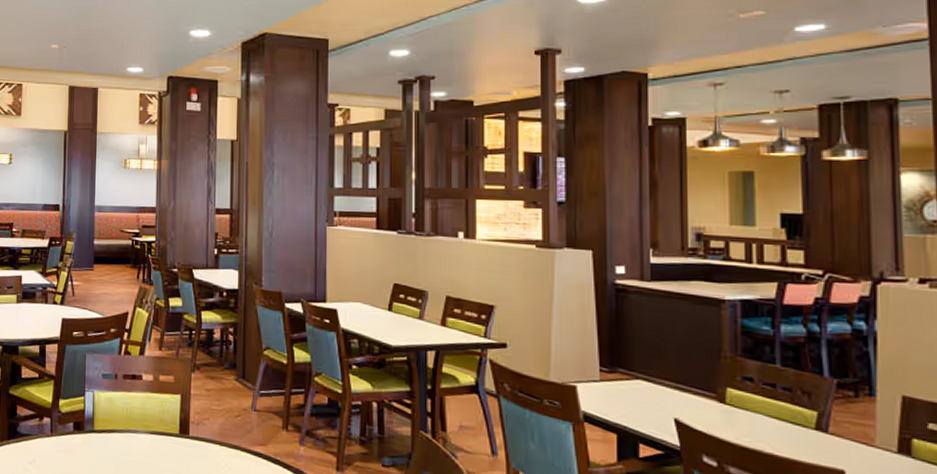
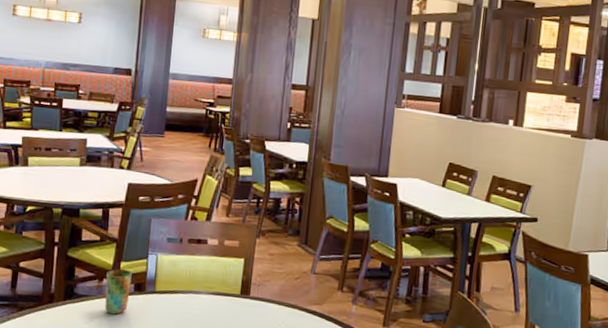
cup: none [46,406,70,455] -> present [104,269,132,315]

